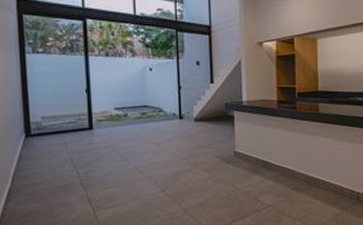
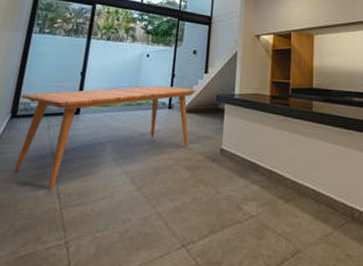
dining table: none [30,97,205,198] -> present [13,85,197,191]

